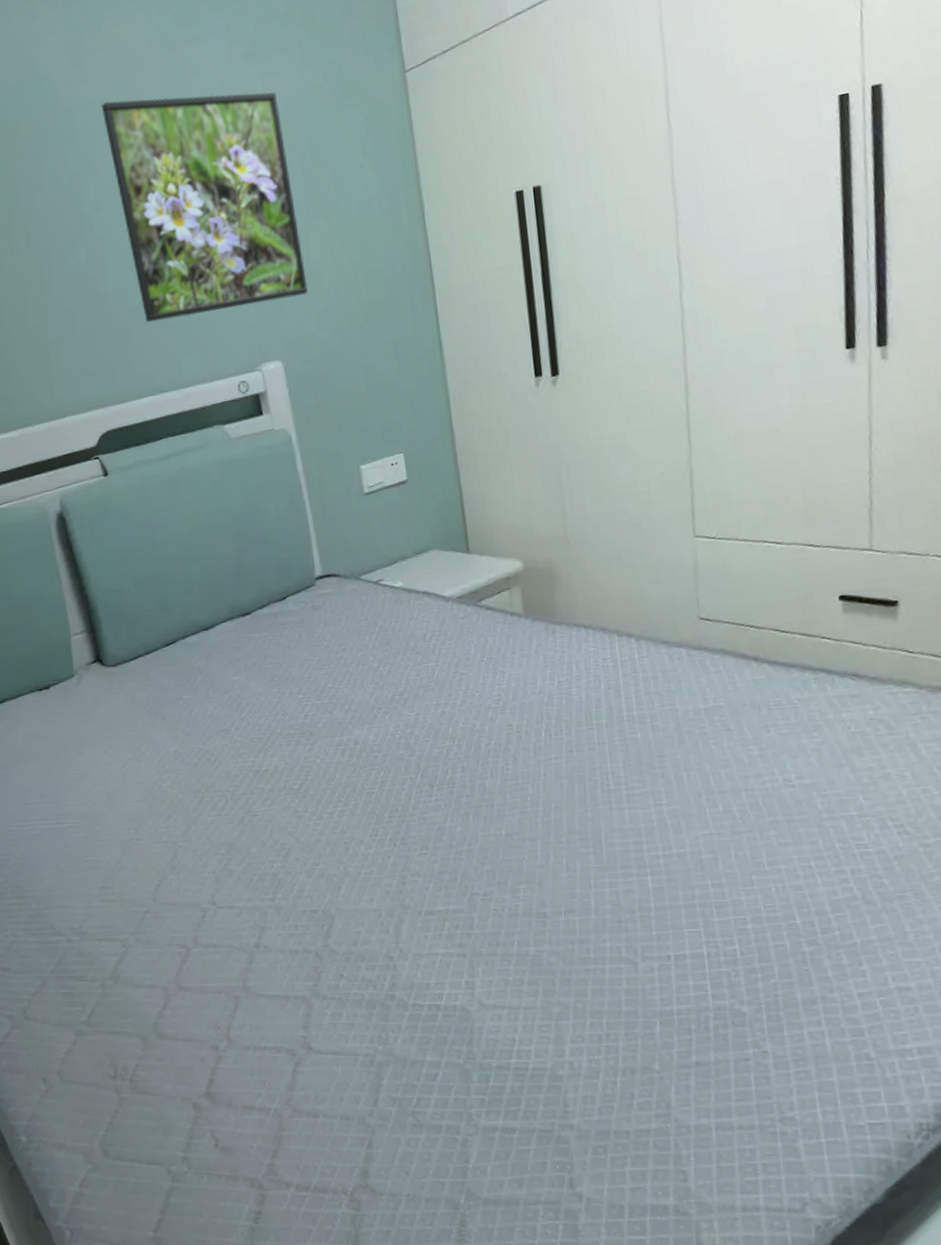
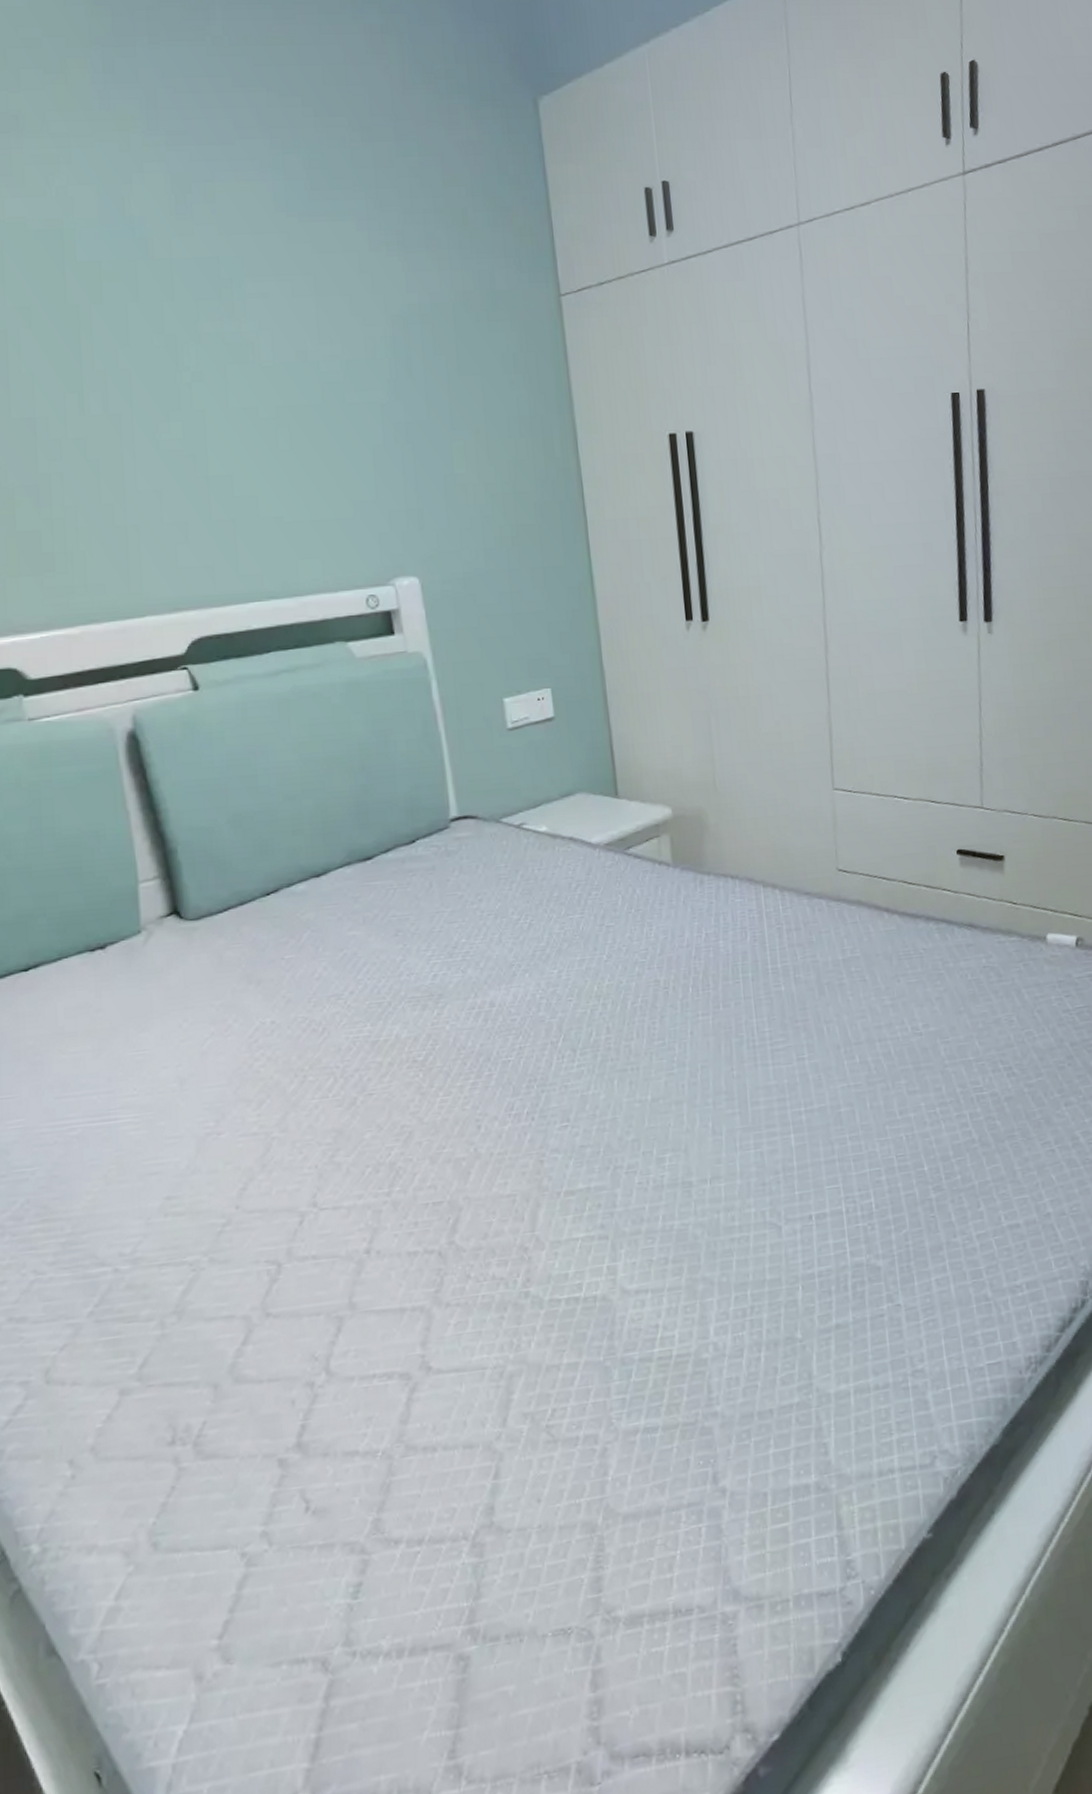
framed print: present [101,91,308,323] -> none [209,262,450,518]

